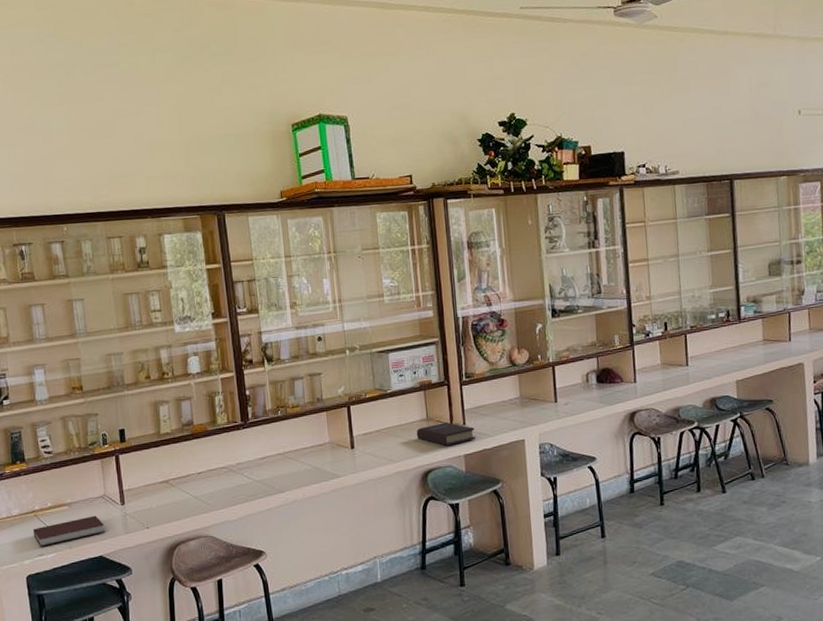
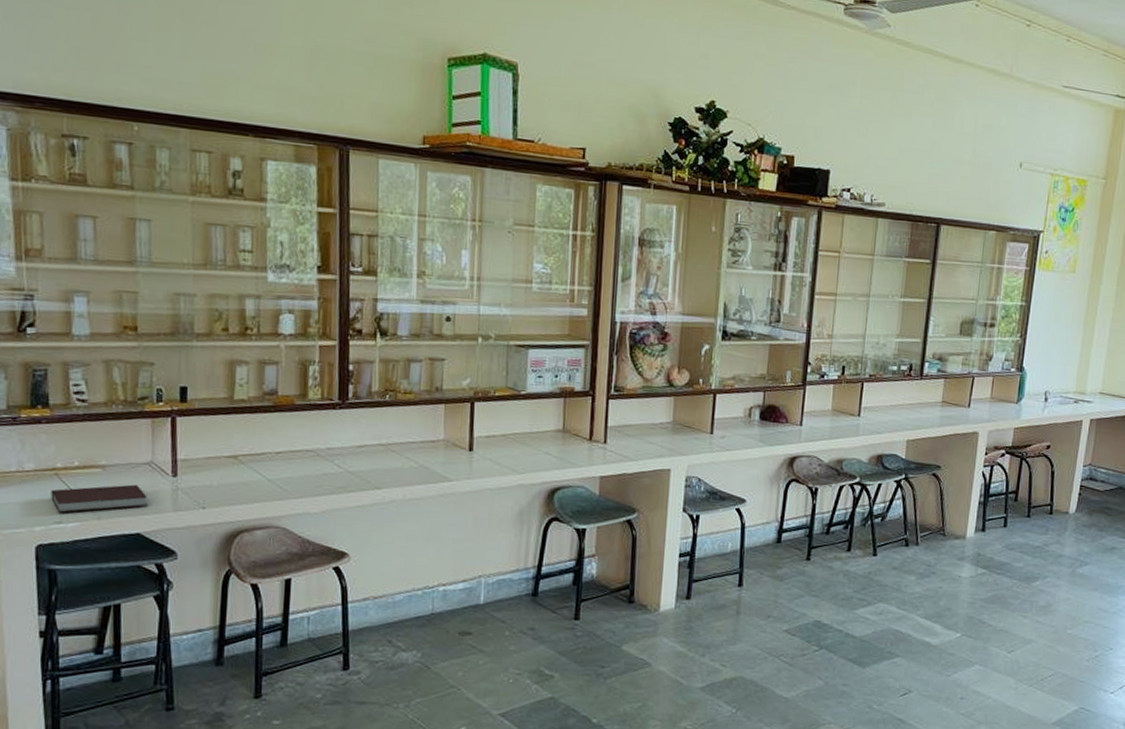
book: present [416,422,476,446] -> none [548,437,616,464]

